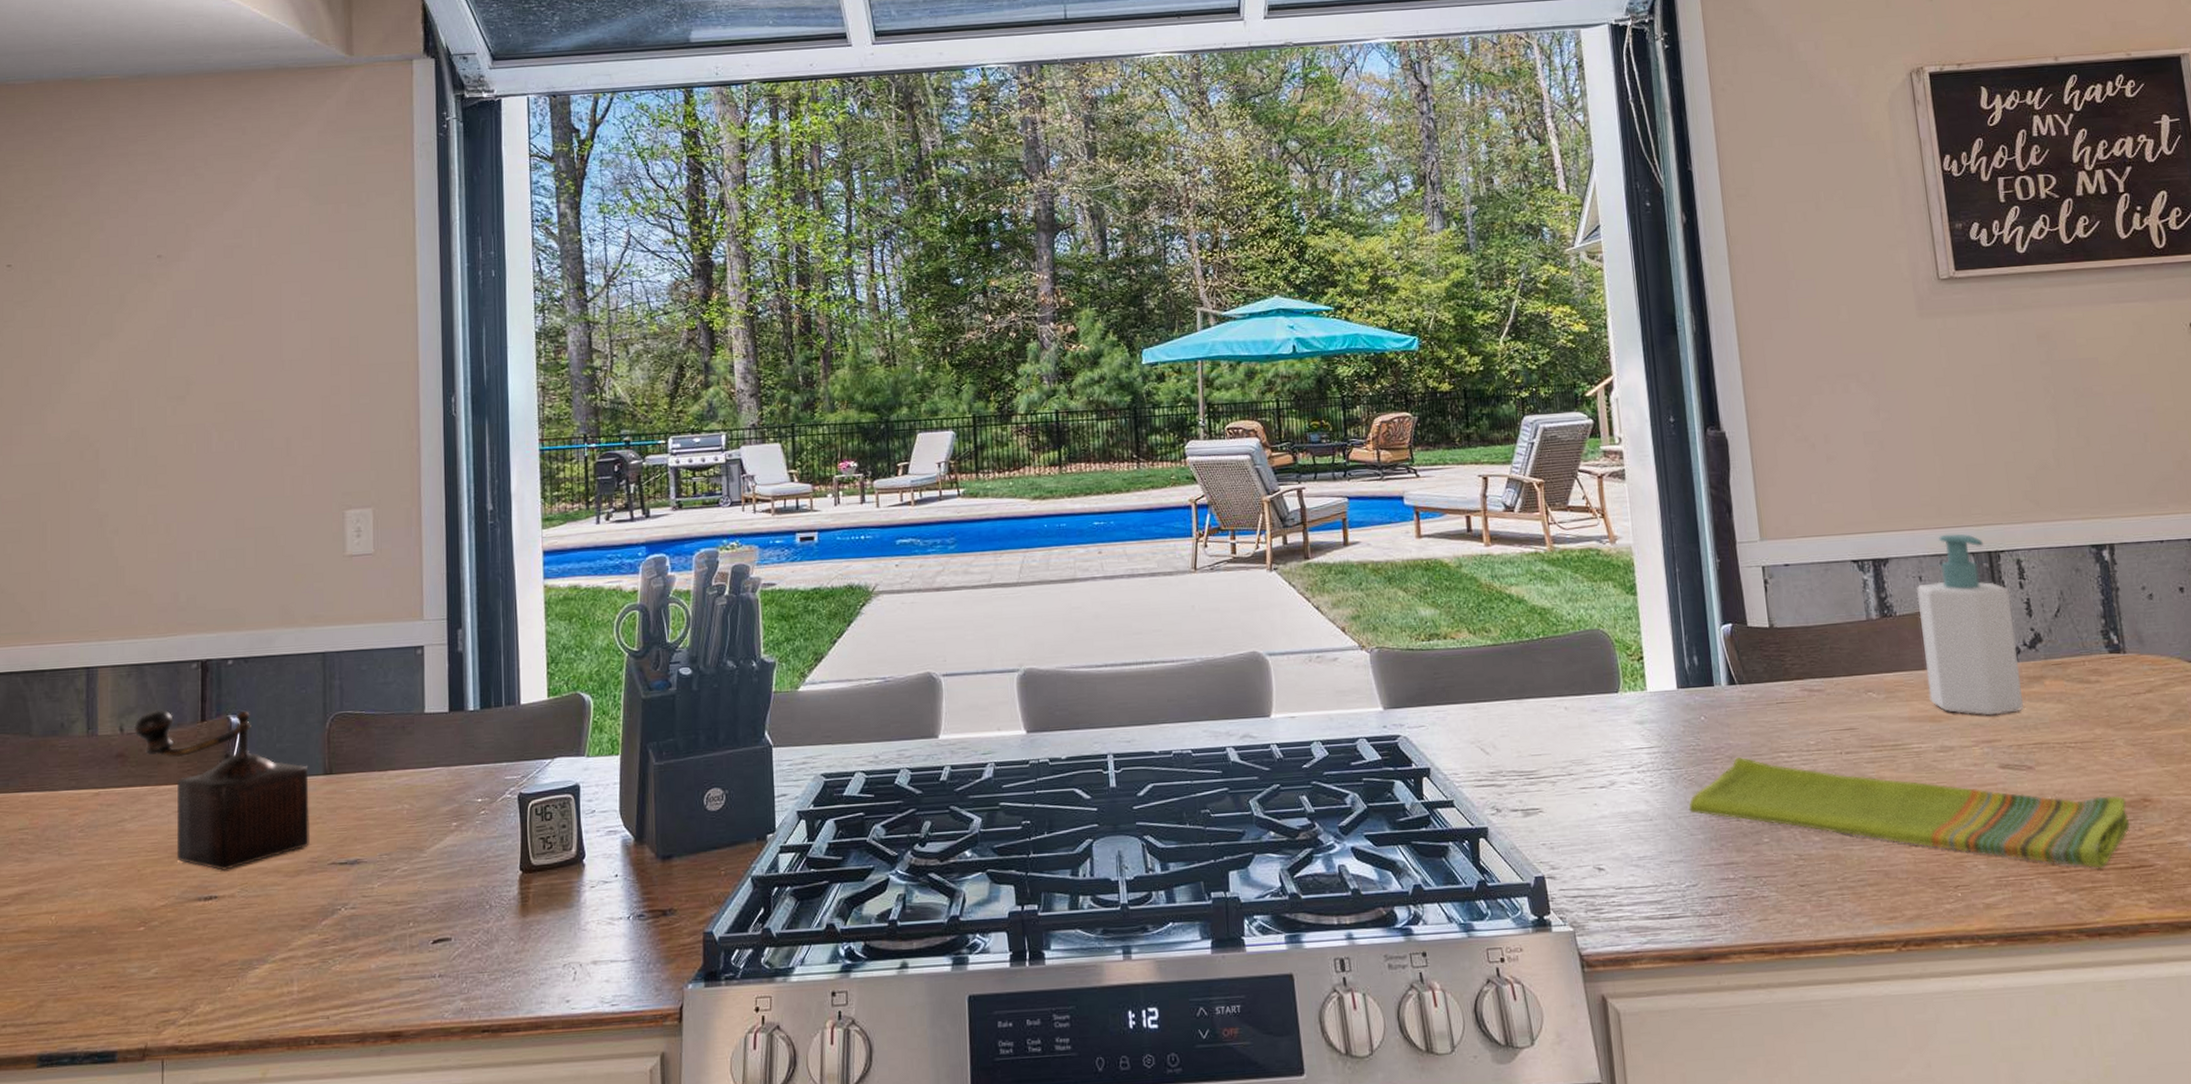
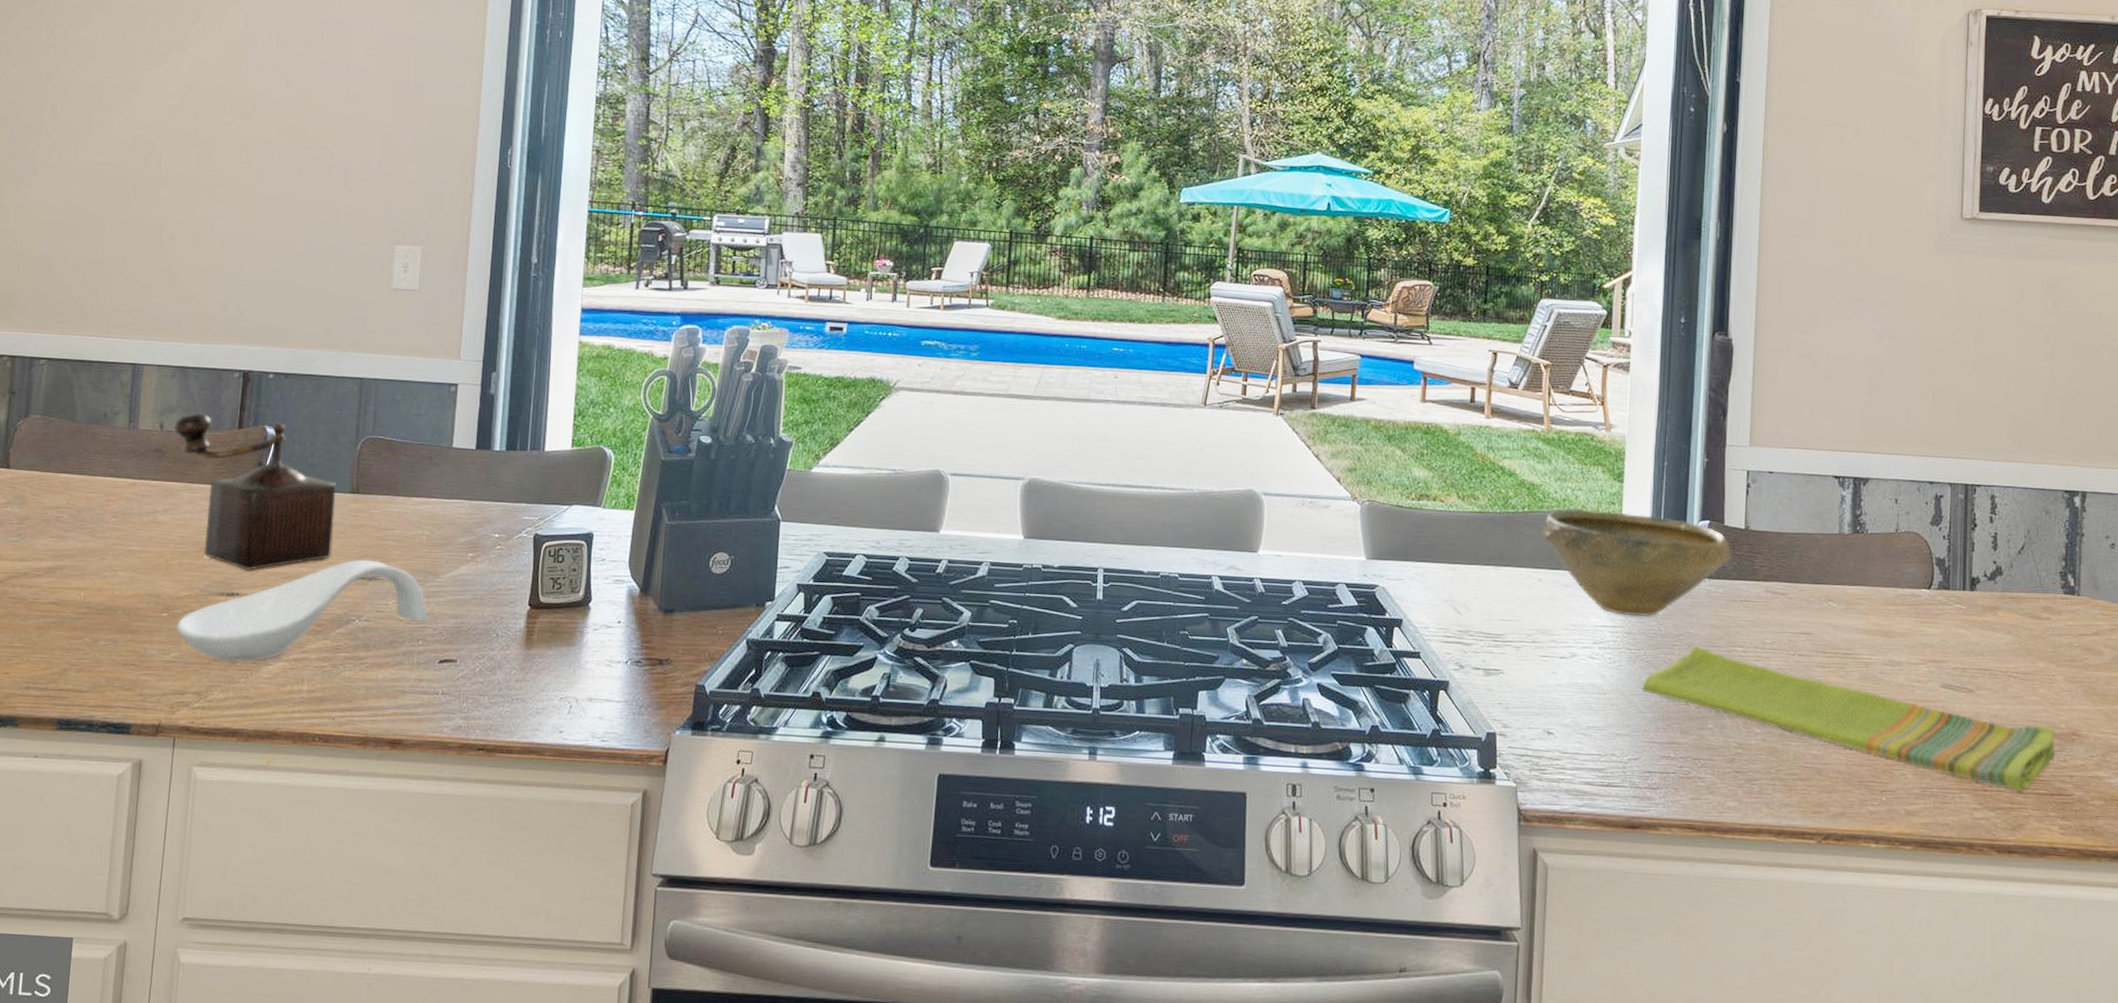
spoon rest: none [155,842,415,971] -> present [177,559,427,662]
bowl: none [1560,625,1760,734] -> present [1541,508,1731,617]
soap bottle: present [1916,534,2024,716] -> none [1886,462,1979,638]

